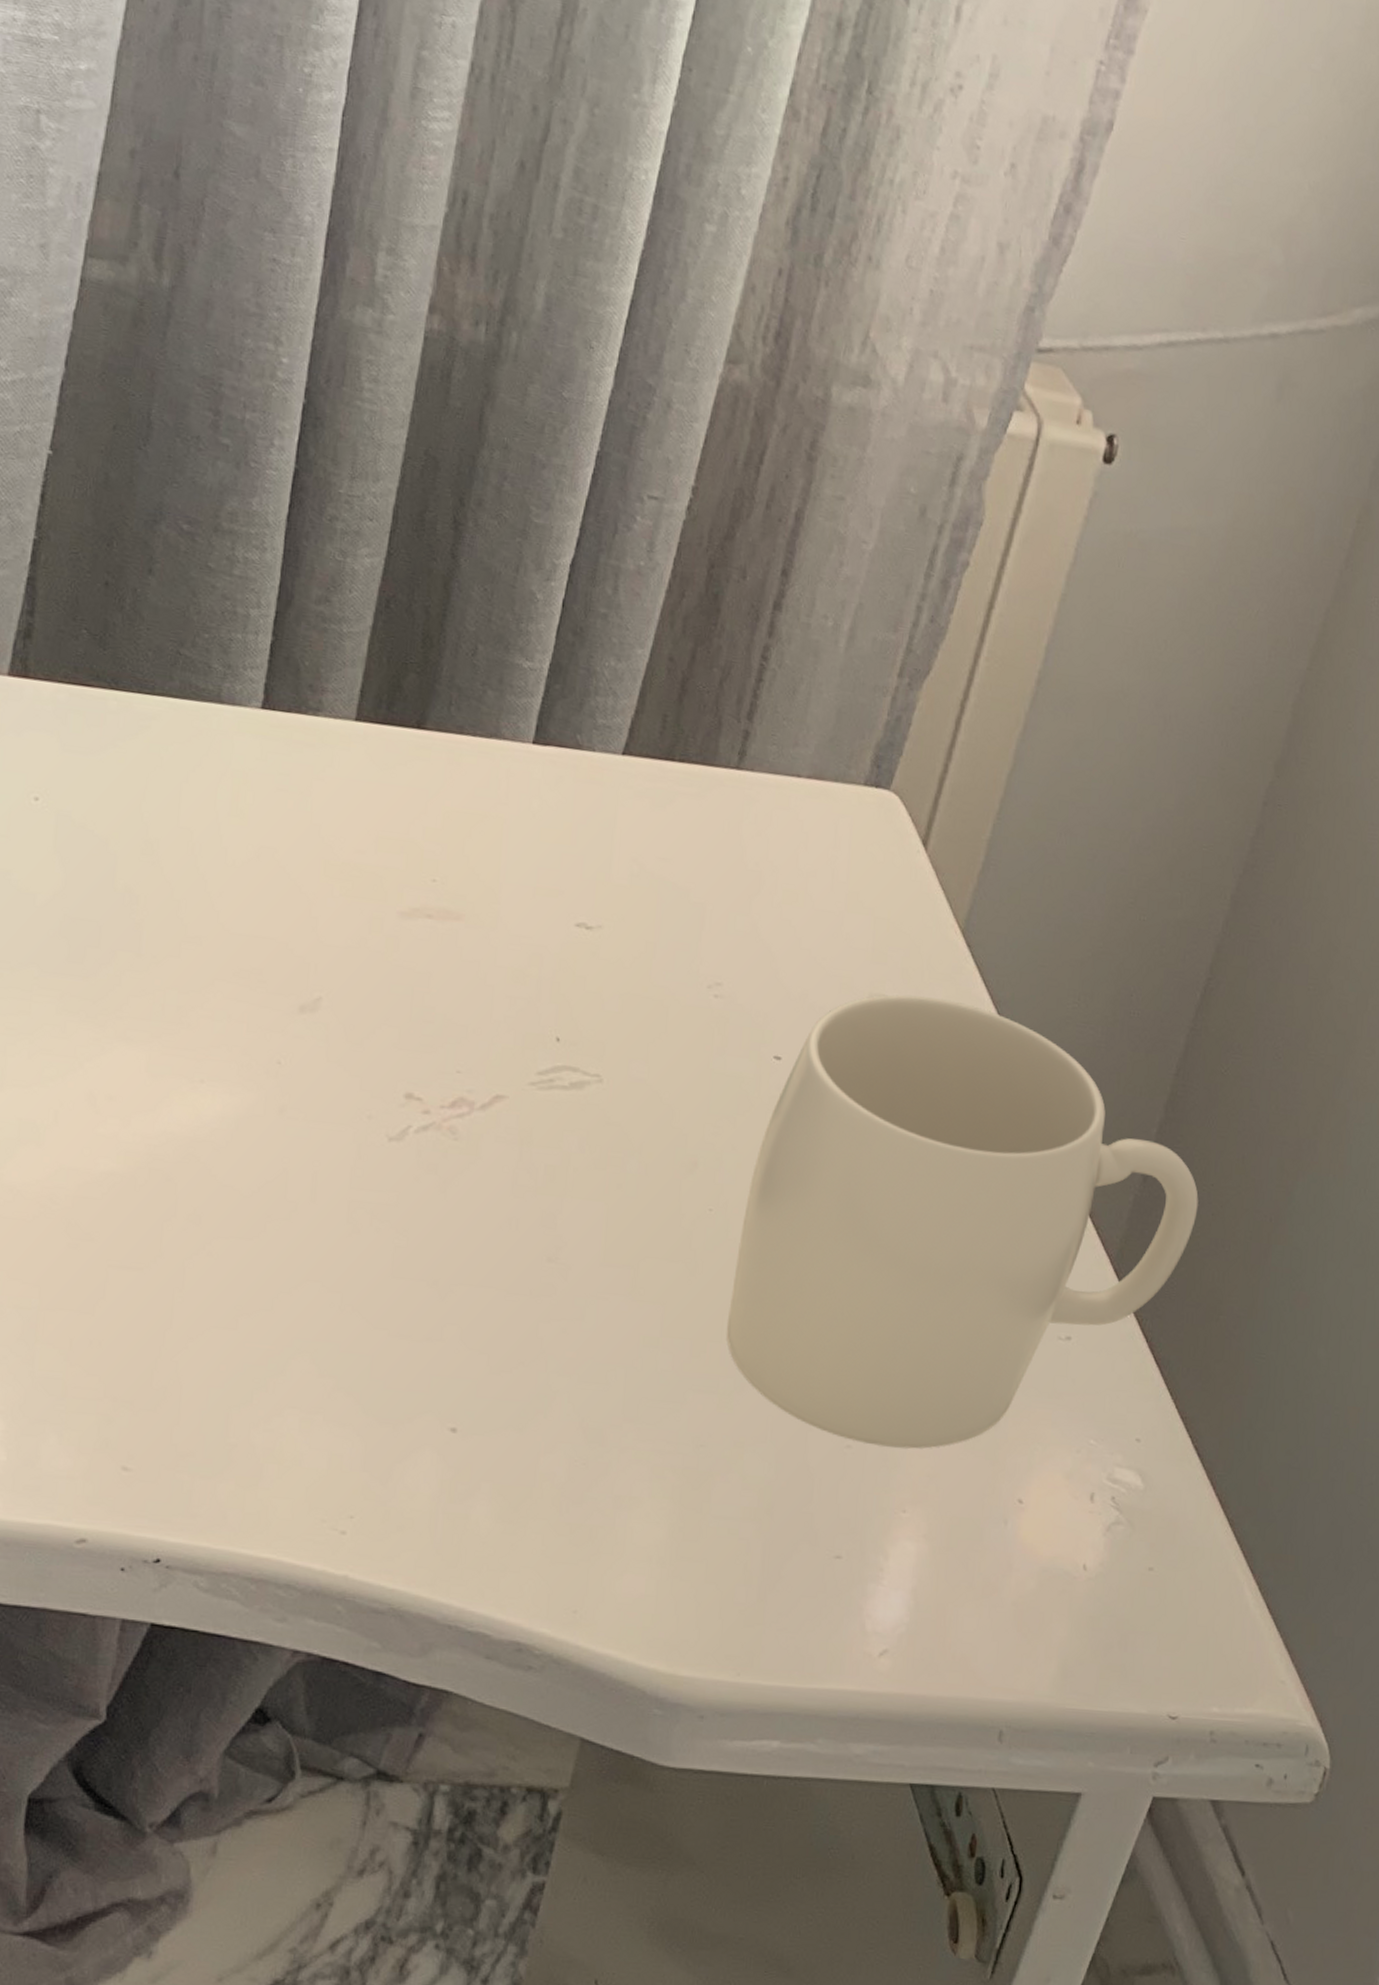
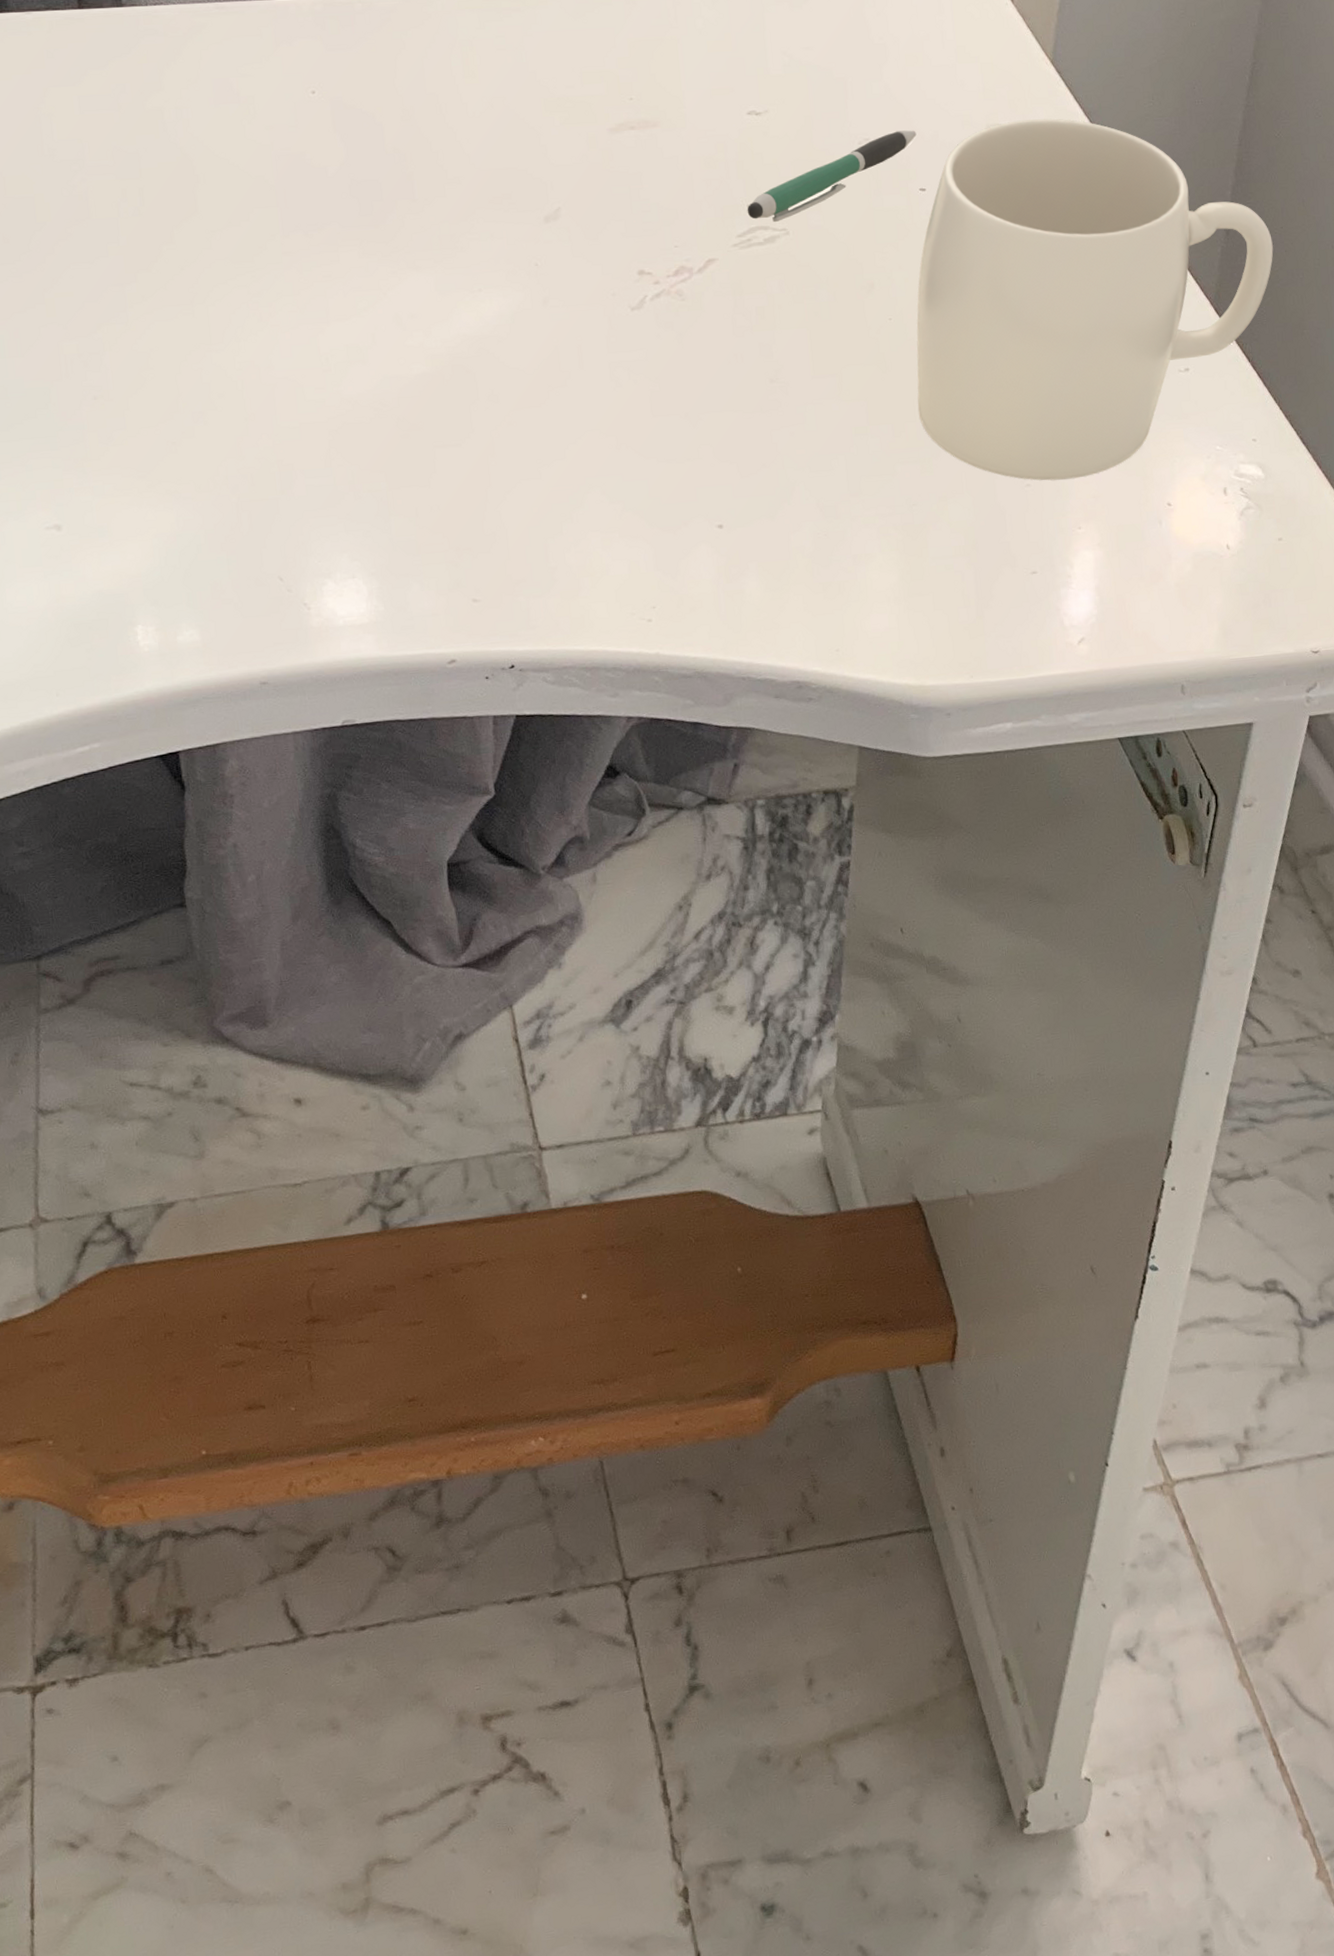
pen: none [554,980,782,1065] -> present [747,130,917,223]

